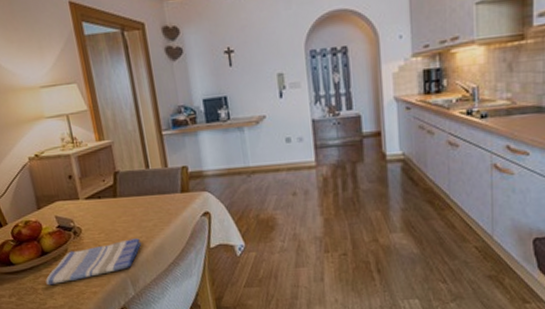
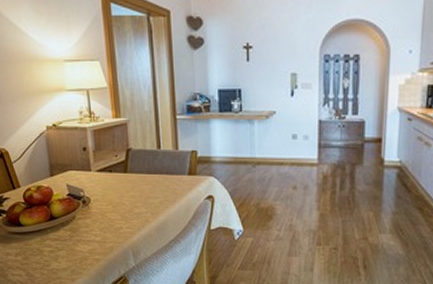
dish towel: present [45,238,142,286] -> none [51,213,146,249]

